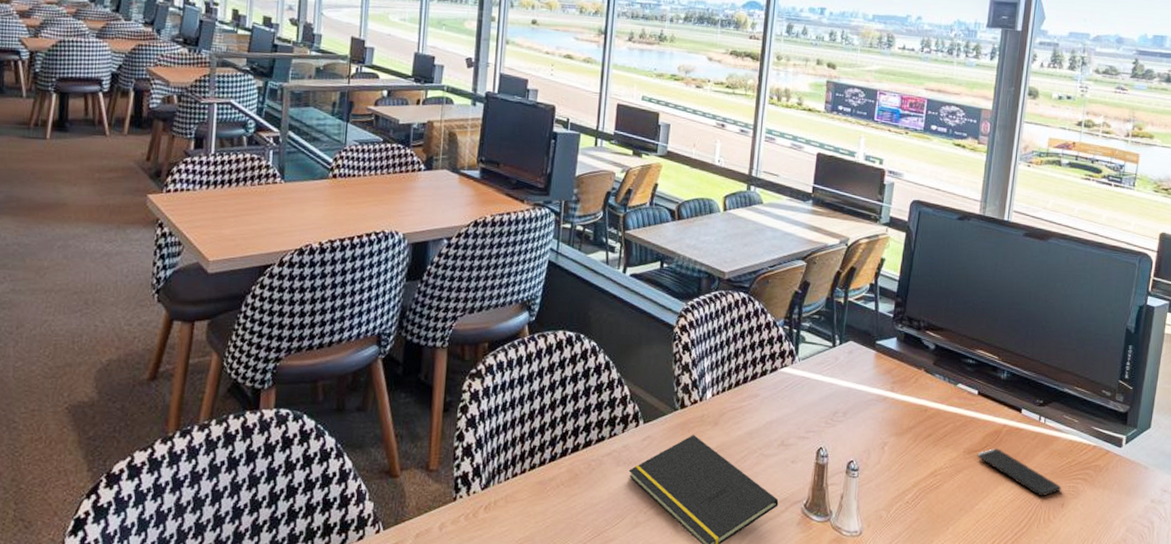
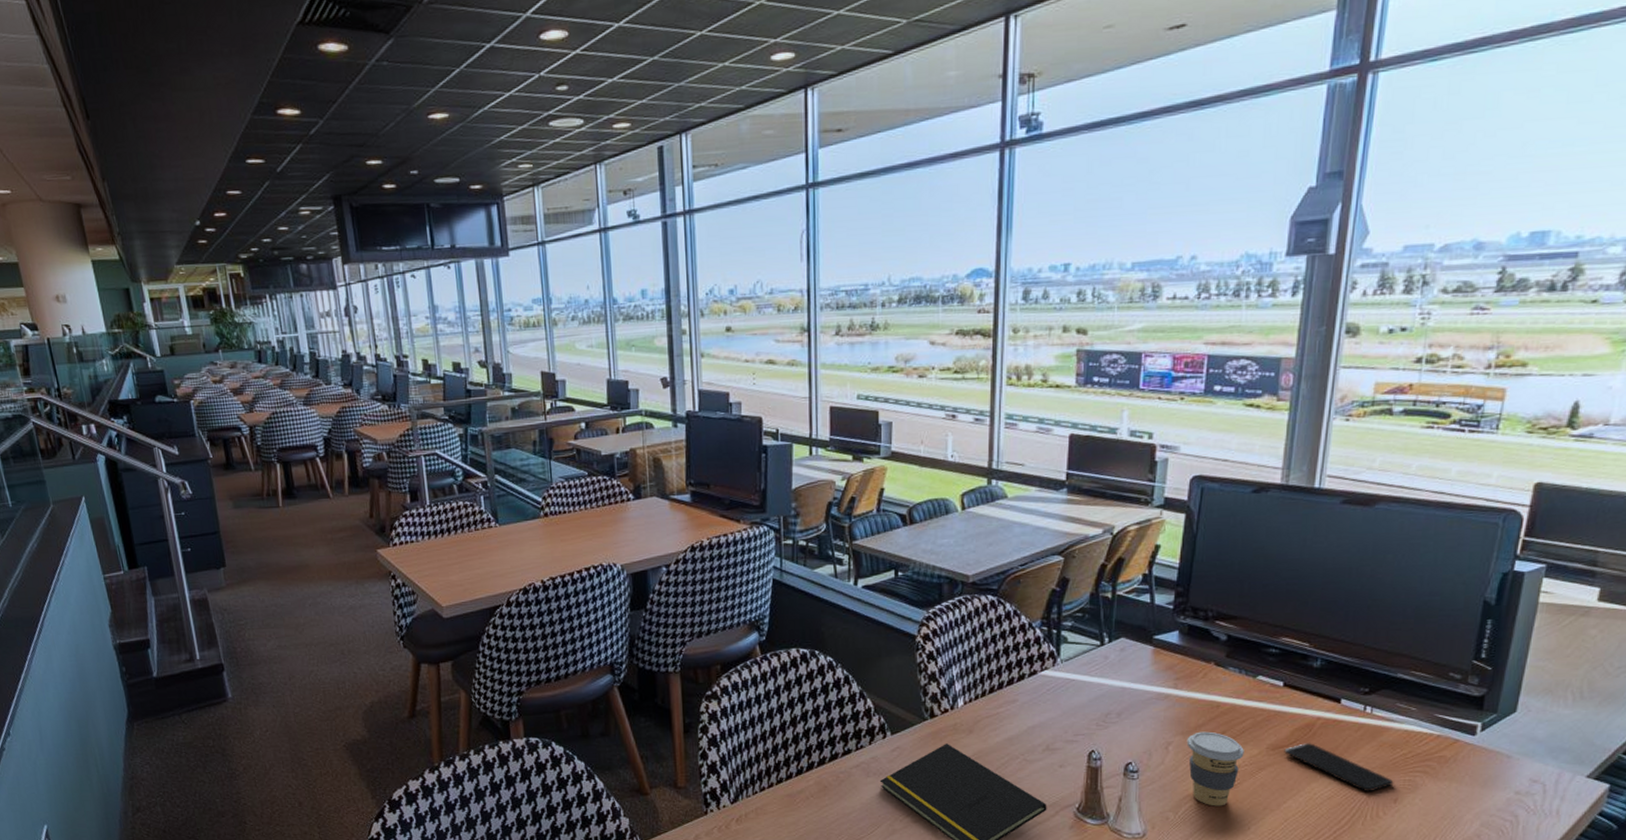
coffee cup: none [899,433,946,506] -> present [1186,731,1244,806]

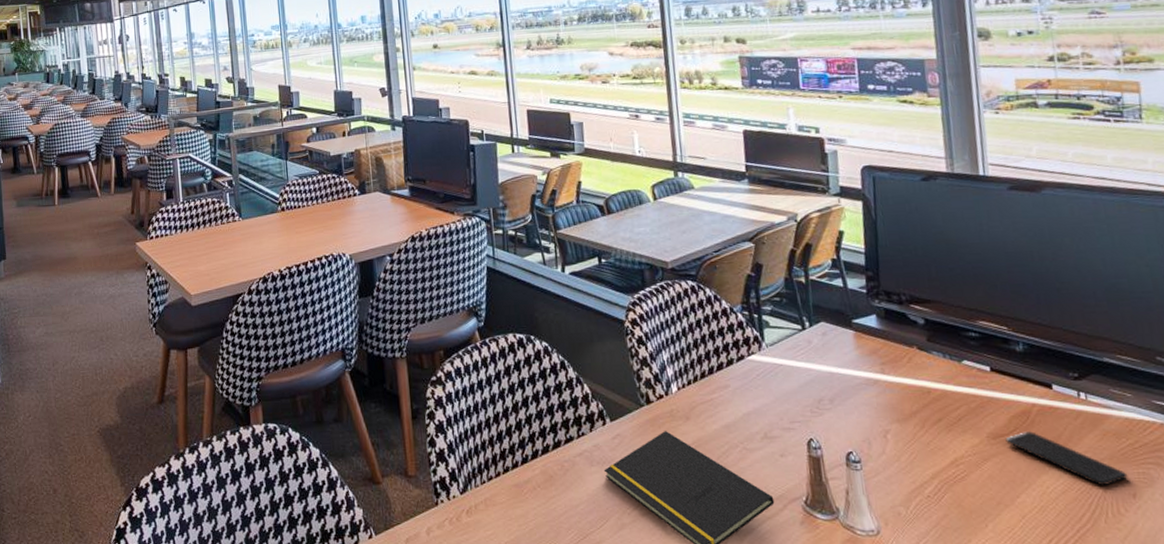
coffee cup: present [1186,731,1244,806] -> none [903,419,965,501]

